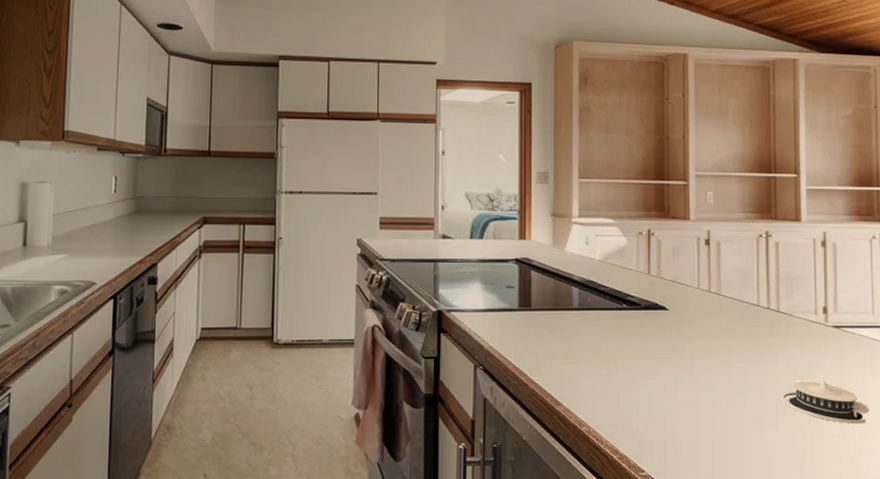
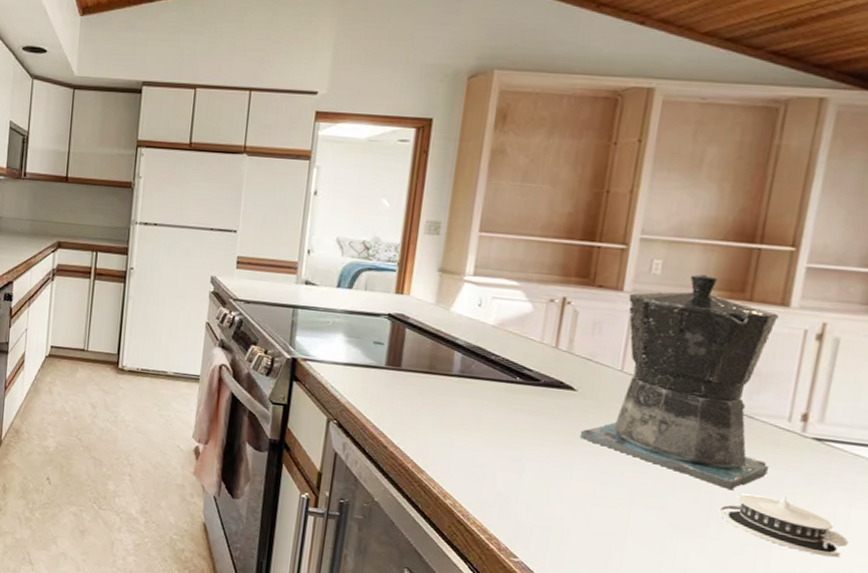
coffee maker: none [676,201,810,380] -> present [579,274,778,491]

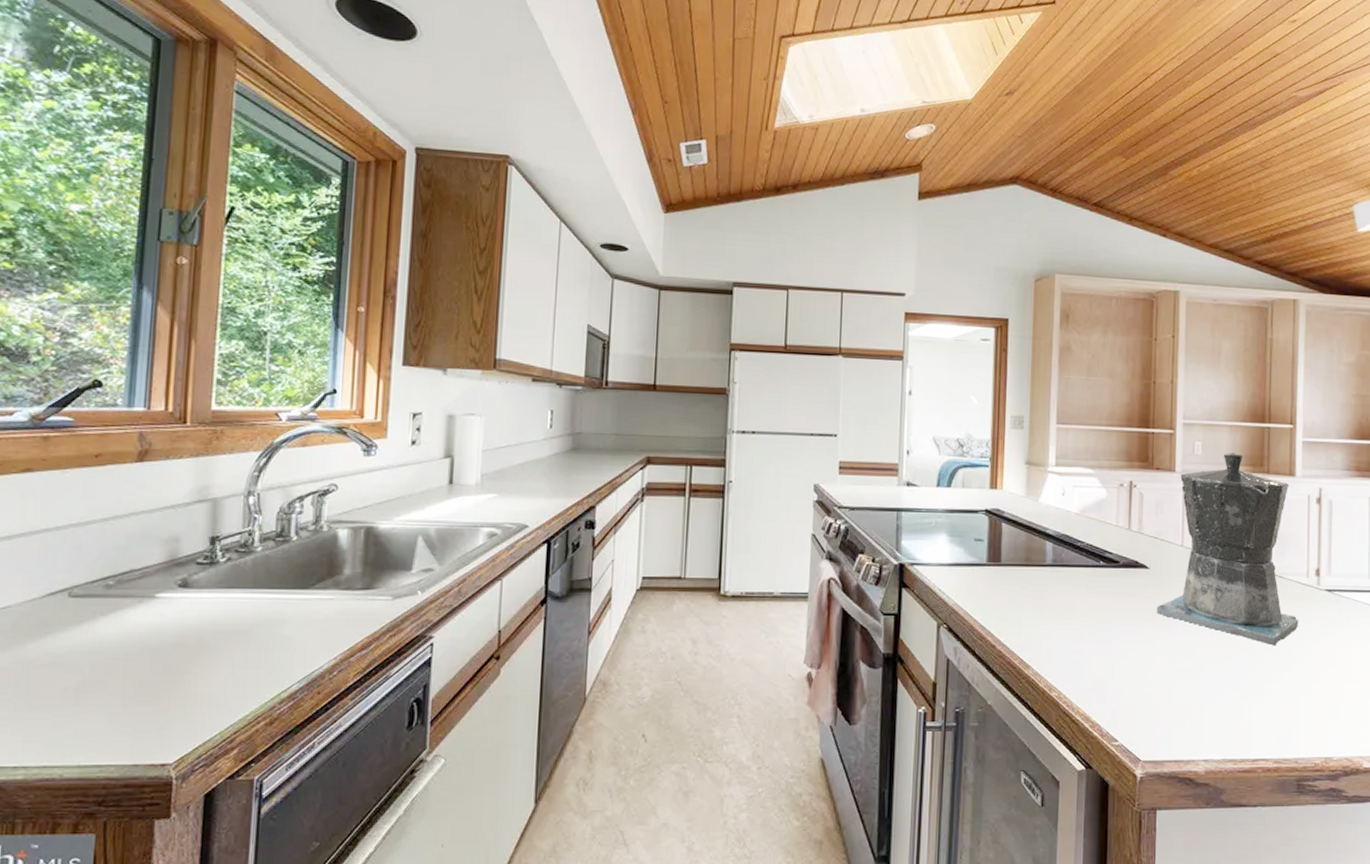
architectural model: present [718,494,849,558] -> none [1268,645,1361,695]

